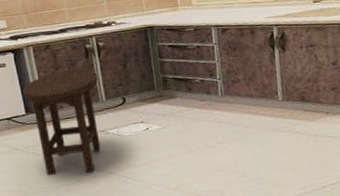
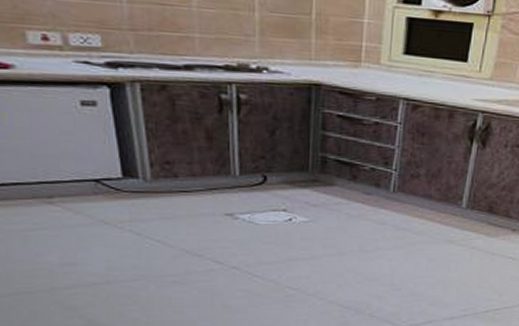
stool: present [23,69,101,176] -> none [120,125,233,264]

